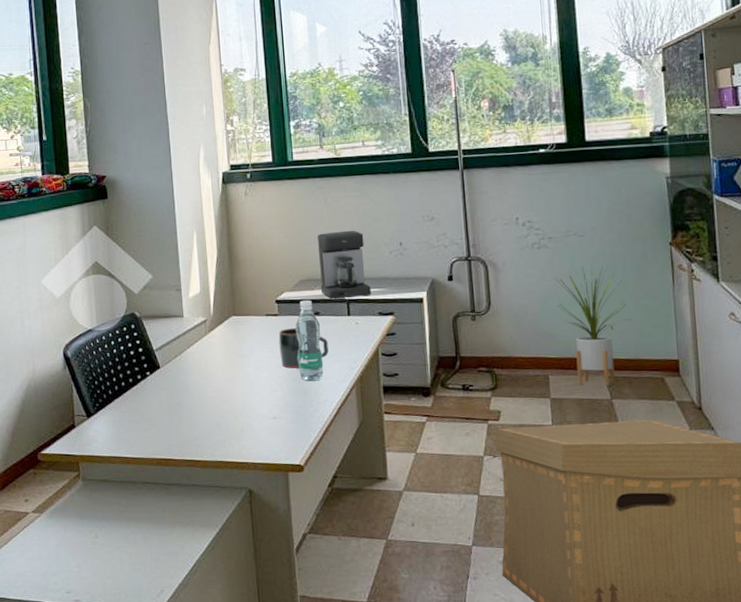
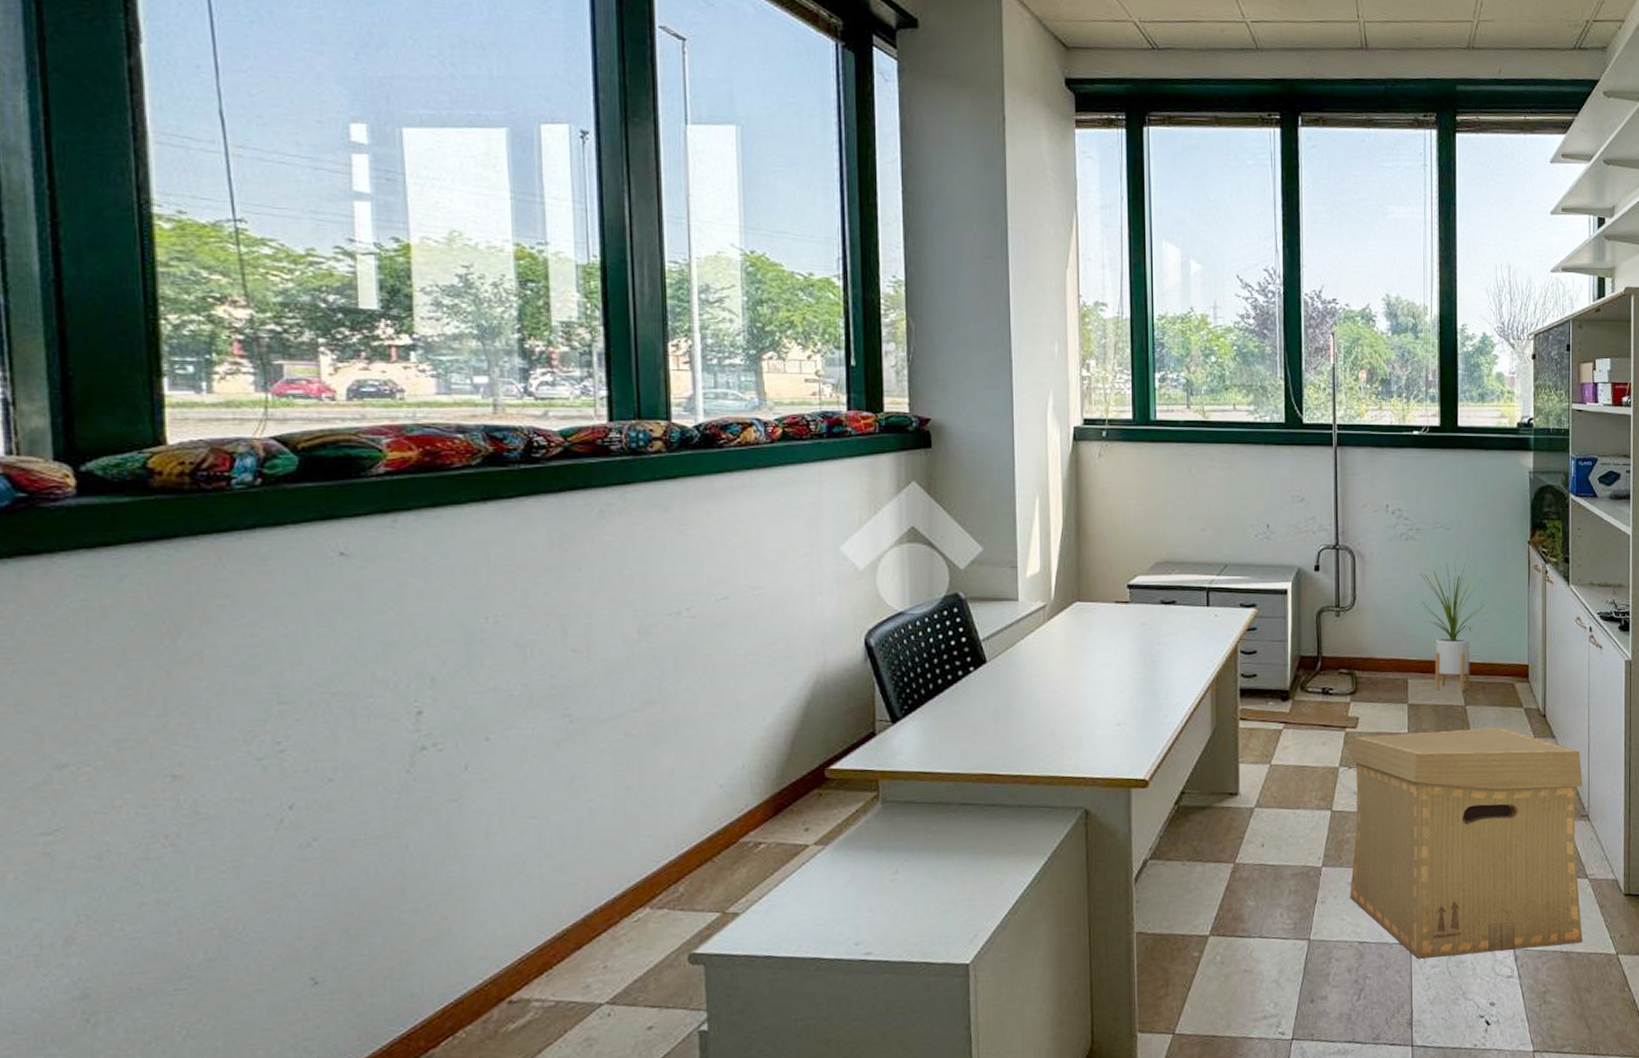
mug: present [278,328,329,368] -> none [1128,619,1183,666]
bottle: present [295,300,324,381] -> none [1148,586,1177,682]
coffee maker: present [318,230,371,298] -> none [1178,507,1234,585]

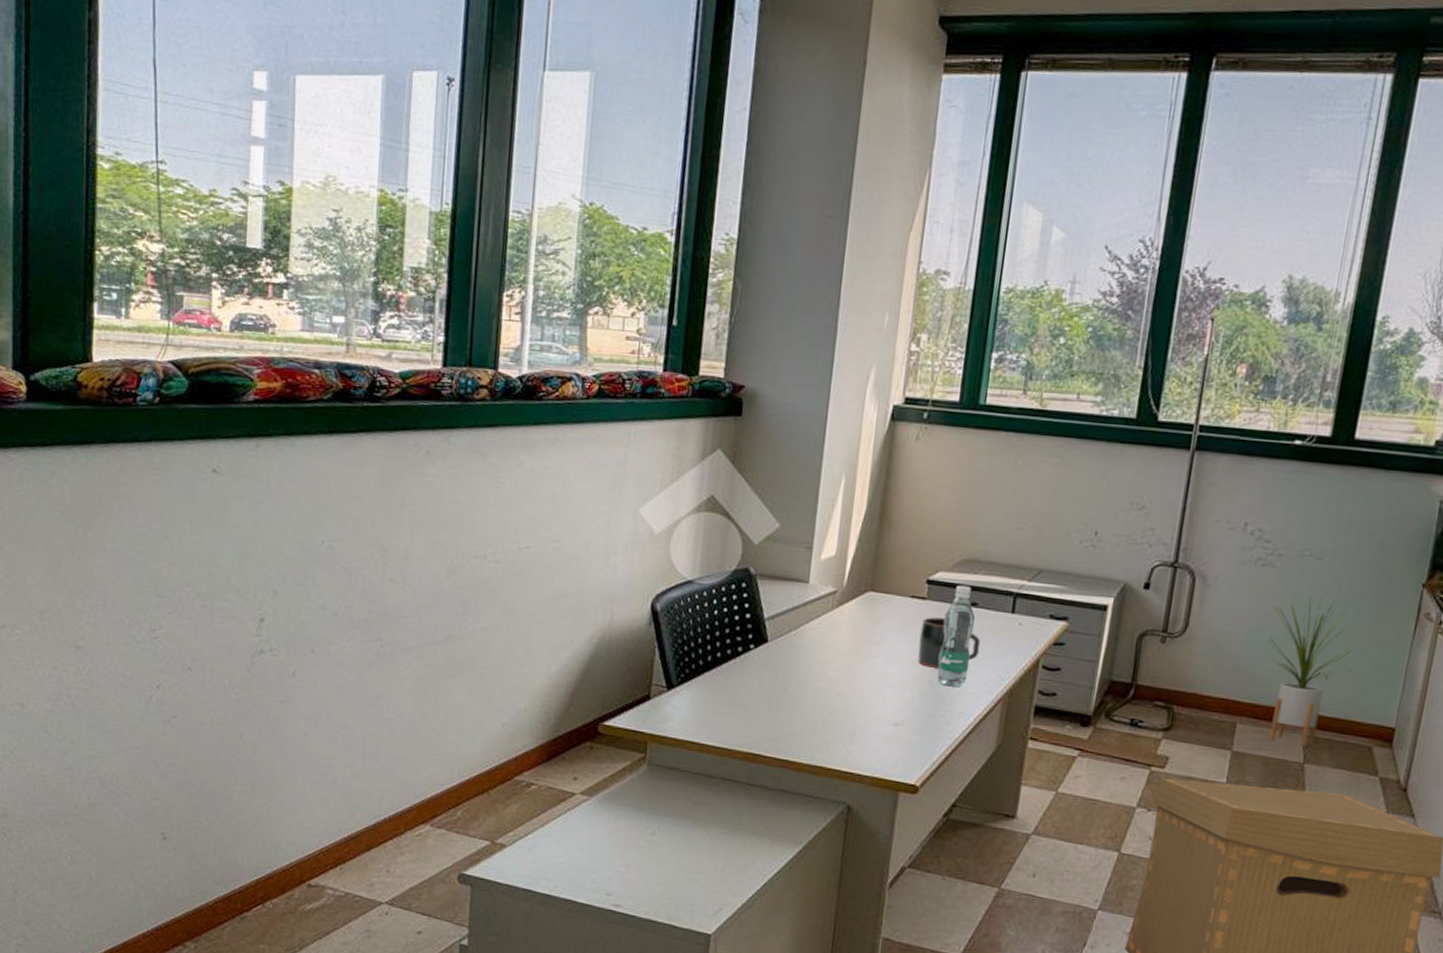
mug: none [1128,619,1183,666] -> present [918,617,980,668]
bottle: none [1148,586,1177,682] -> present [937,585,975,688]

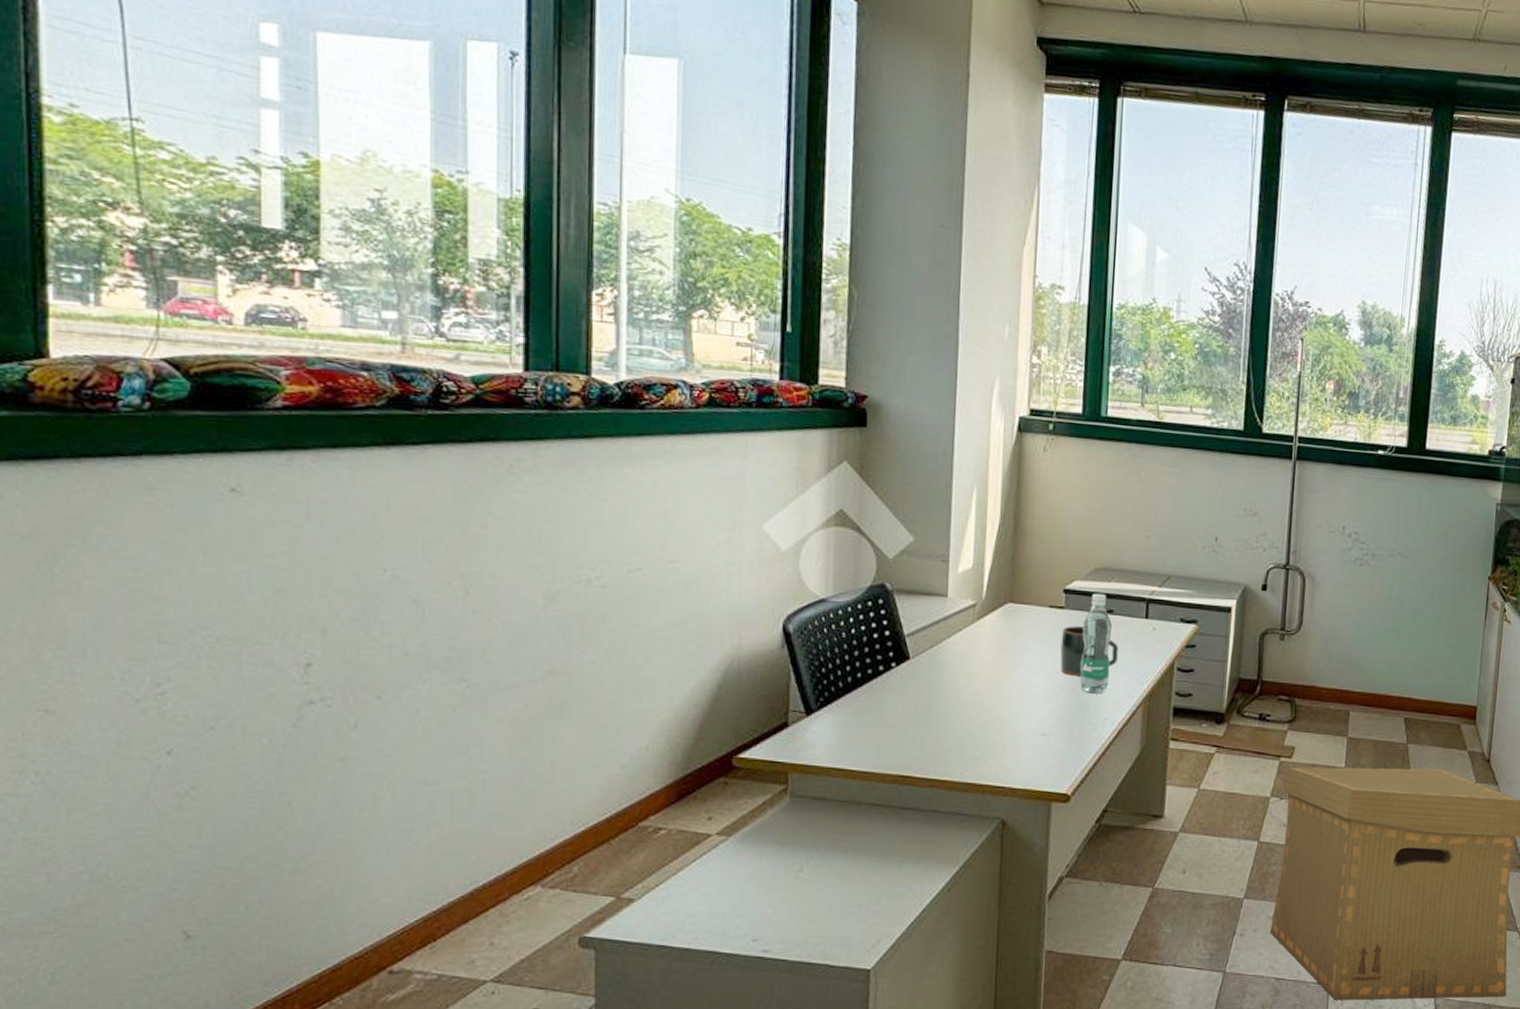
house plant: present [1269,596,1357,747] -> none [1370,591,1440,728]

